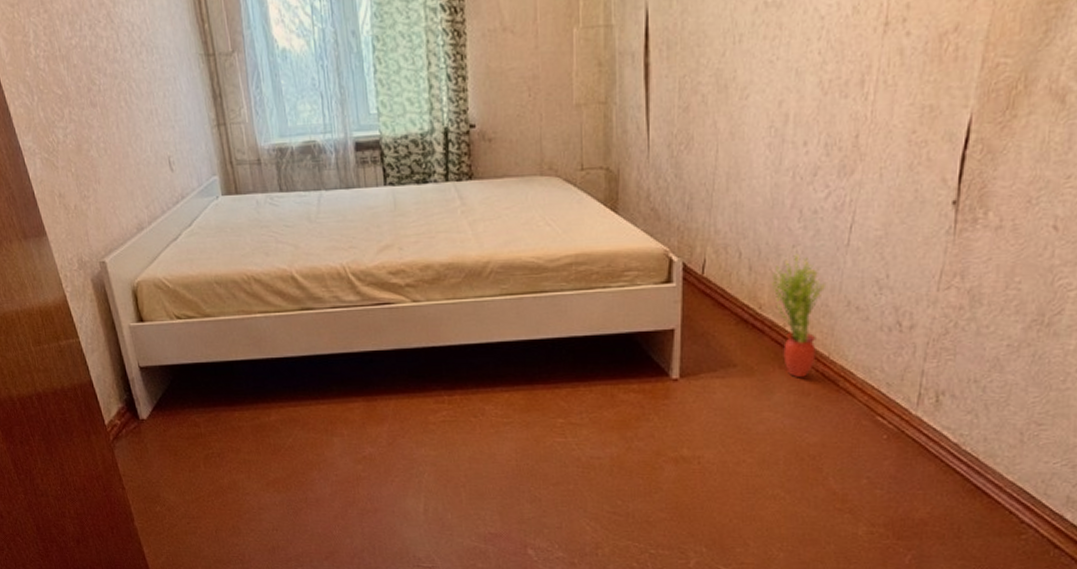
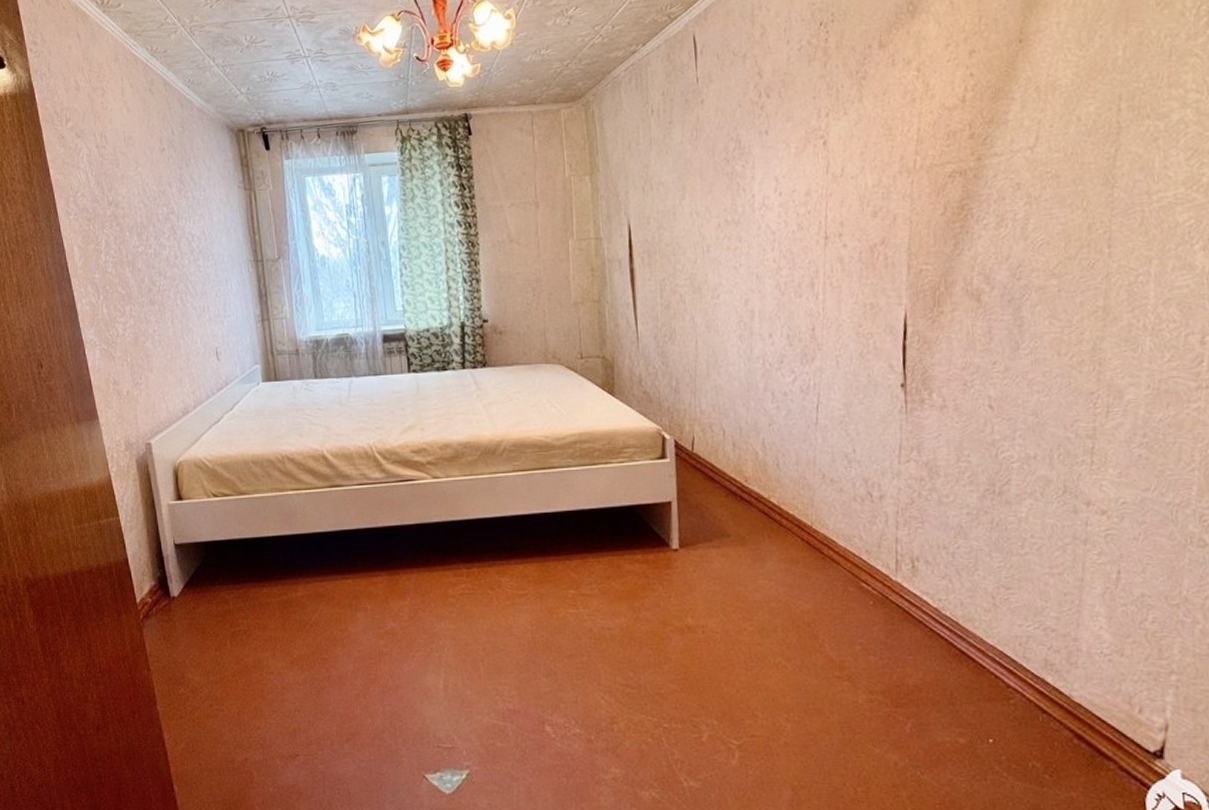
potted plant: present [771,254,825,377] -> none [753,431,801,546]

